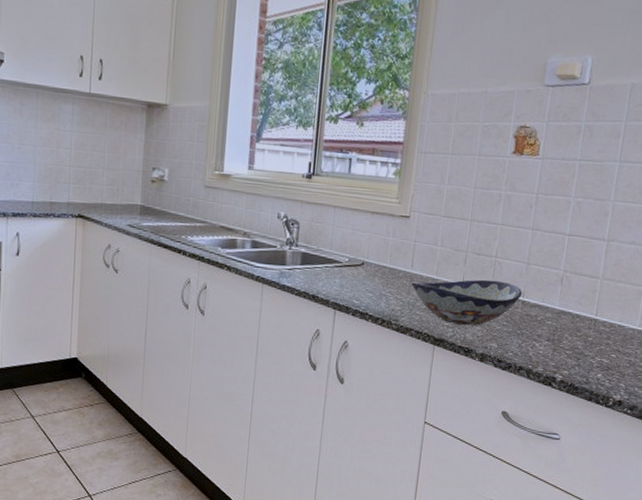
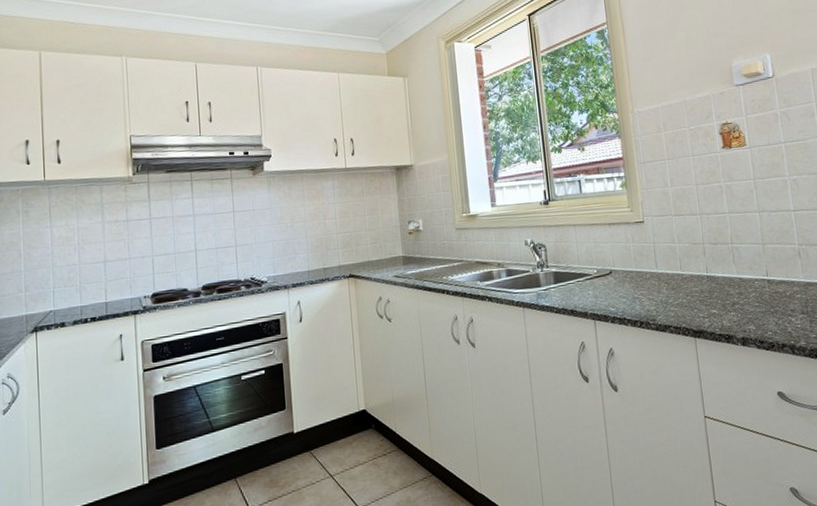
decorative bowl: present [411,279,522,326] -> none [660,264,766,314]

